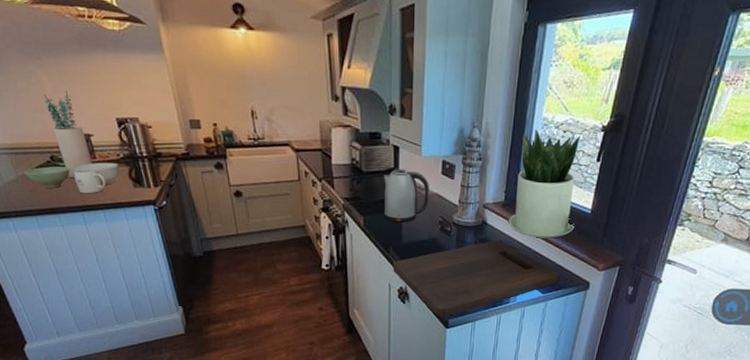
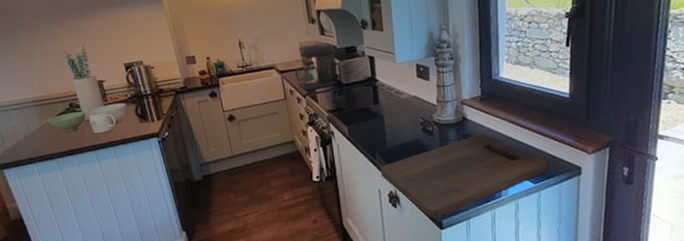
coffee maker: none [312,124,358,174] -> present [295,42,338,91]
kettle: present [384,169,429,223] -> none [363,76,408,128]
planter: present [509,129,581,239] -> none [488,24,555,128]

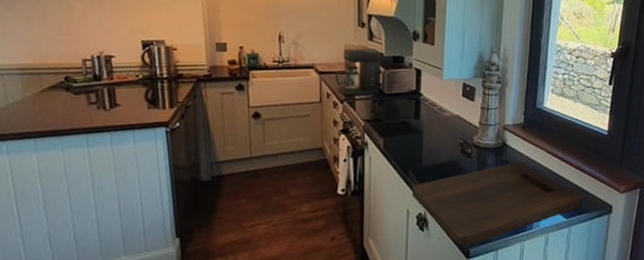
bowl: present [47,111,86,132] -> none [32,87,84,109]
vase: present [64,46,104,121] -> none [71,15,109,100]
mug: present [88,110,117,134] -> none [85,90,120,116]
bowl: present [89,102,128,125] -> none [87,83,136,107]

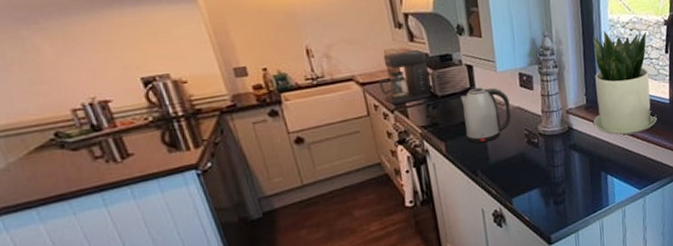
kettle: none [405,91,450,145] -> present [461,87,511,143]
cutting board: present [411,162,582,247] -> none [482,144,653,235]
planter: none [529,55,593,160] -> present [593,31,657,136]

